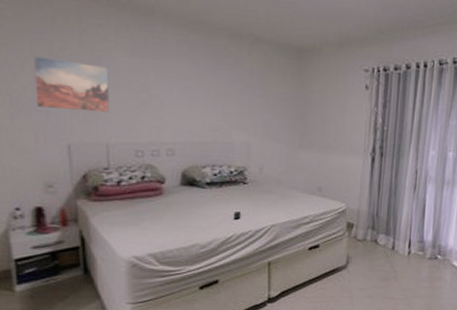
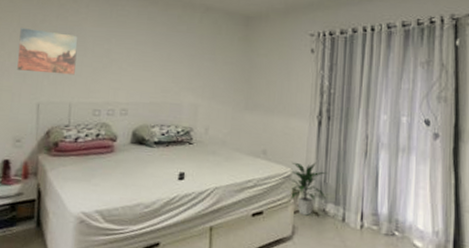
indoor plant: none [344,197,380,246] -> present [289,162,328,216]

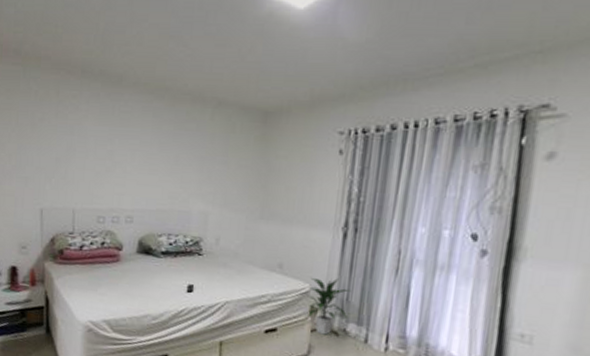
wall art: present [17,28,78,75] -> none [18,127,79,179]

